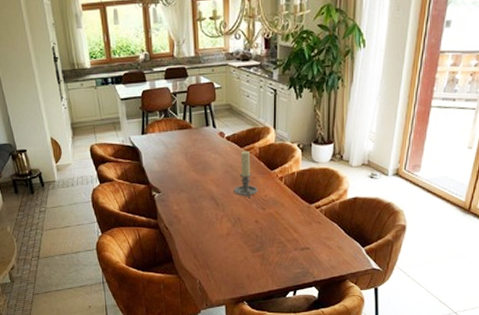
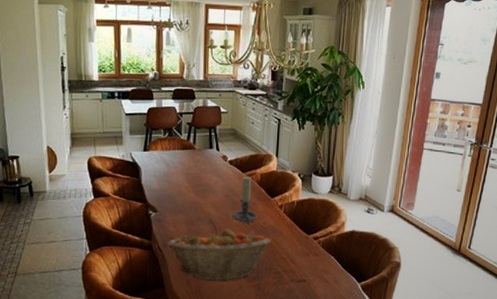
fruit basket: none [172,204,273,254] -> present [167,229,271,281]

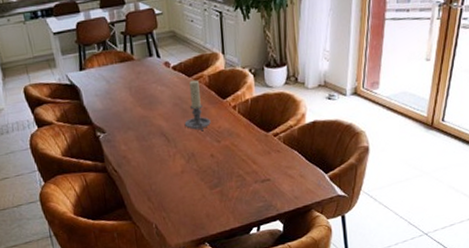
fruit basket: present [167,229,271,281] -> none [121,139,229,194]

